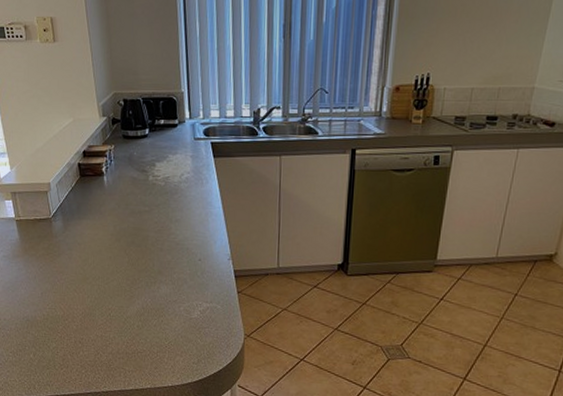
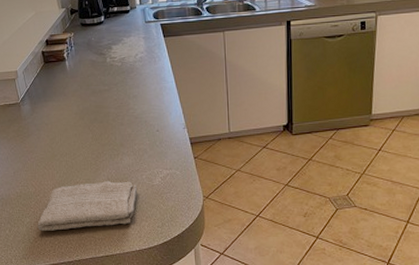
washcloth: none [64,310,174,359] -> present [37,181,138,231]

